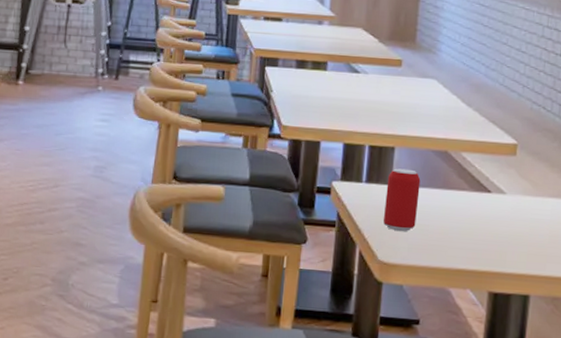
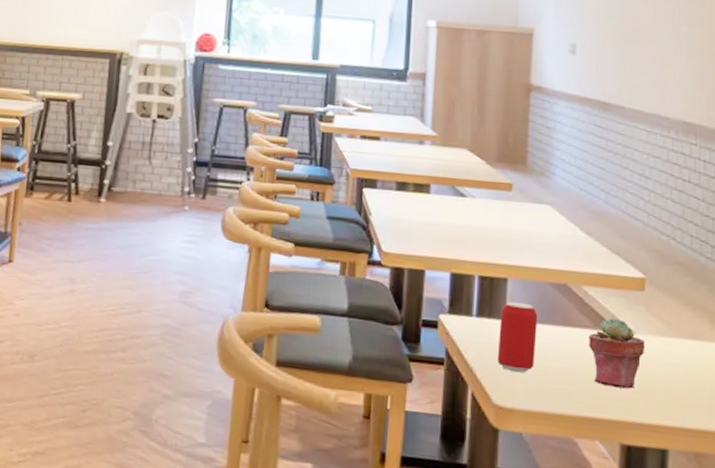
potted succulent: none [465,180,514,244] -> present [589,318,645,390]

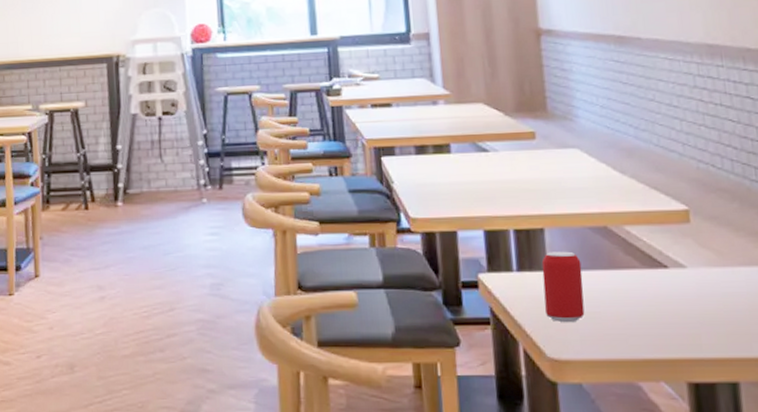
potted succulent: present [589,318,645,390] -> none [638,254,699,326]

